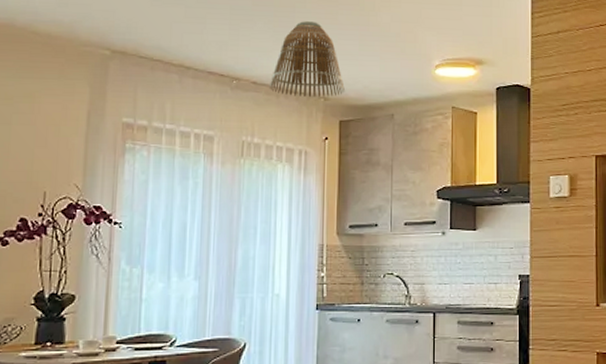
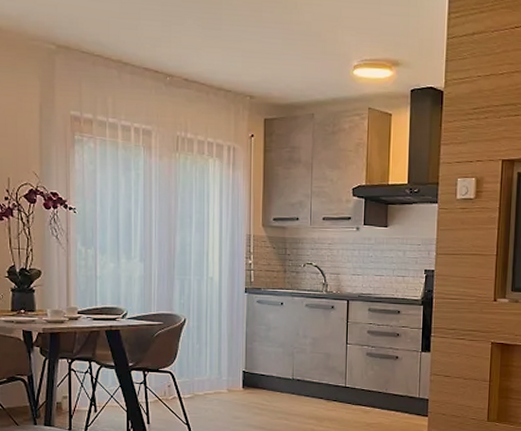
lamp shade: present [268,21,346,98] -> none [199,18,270,96]

